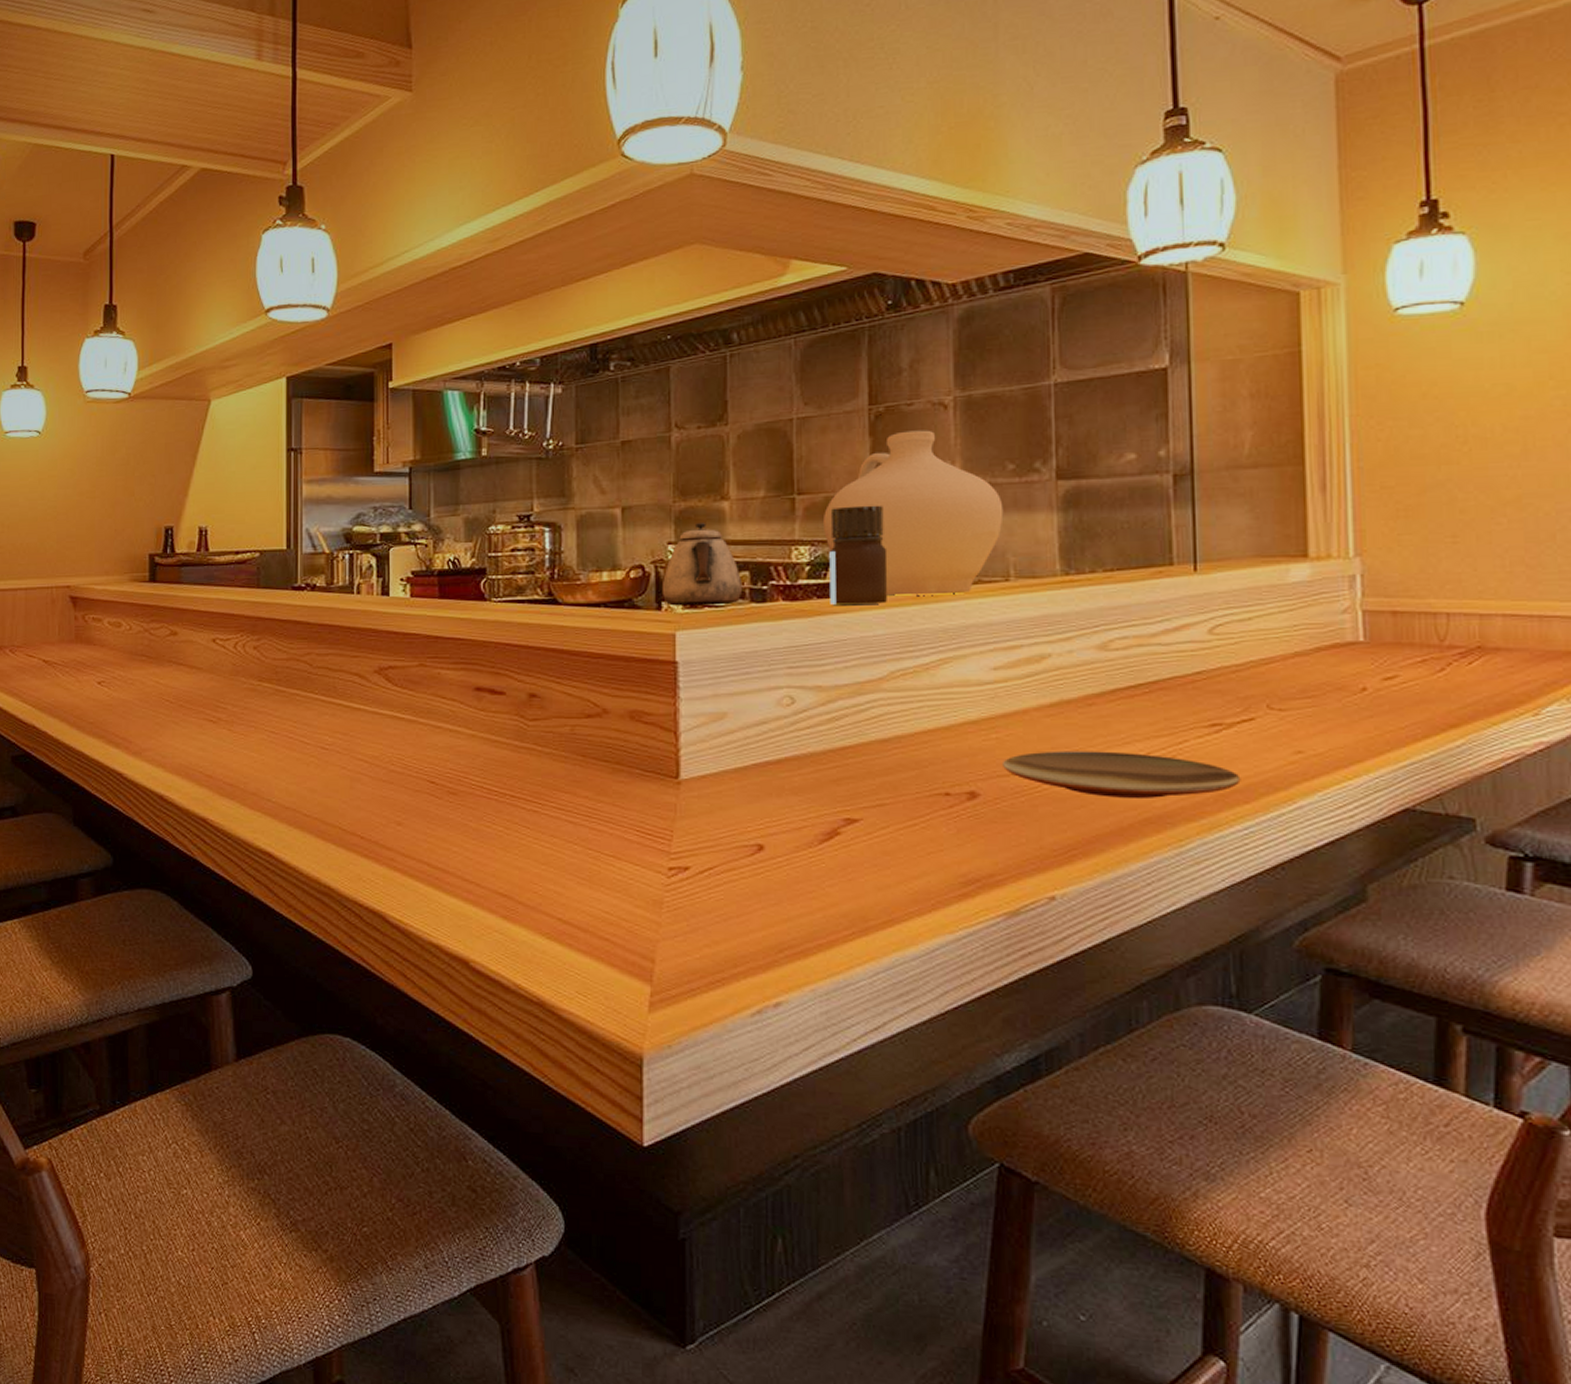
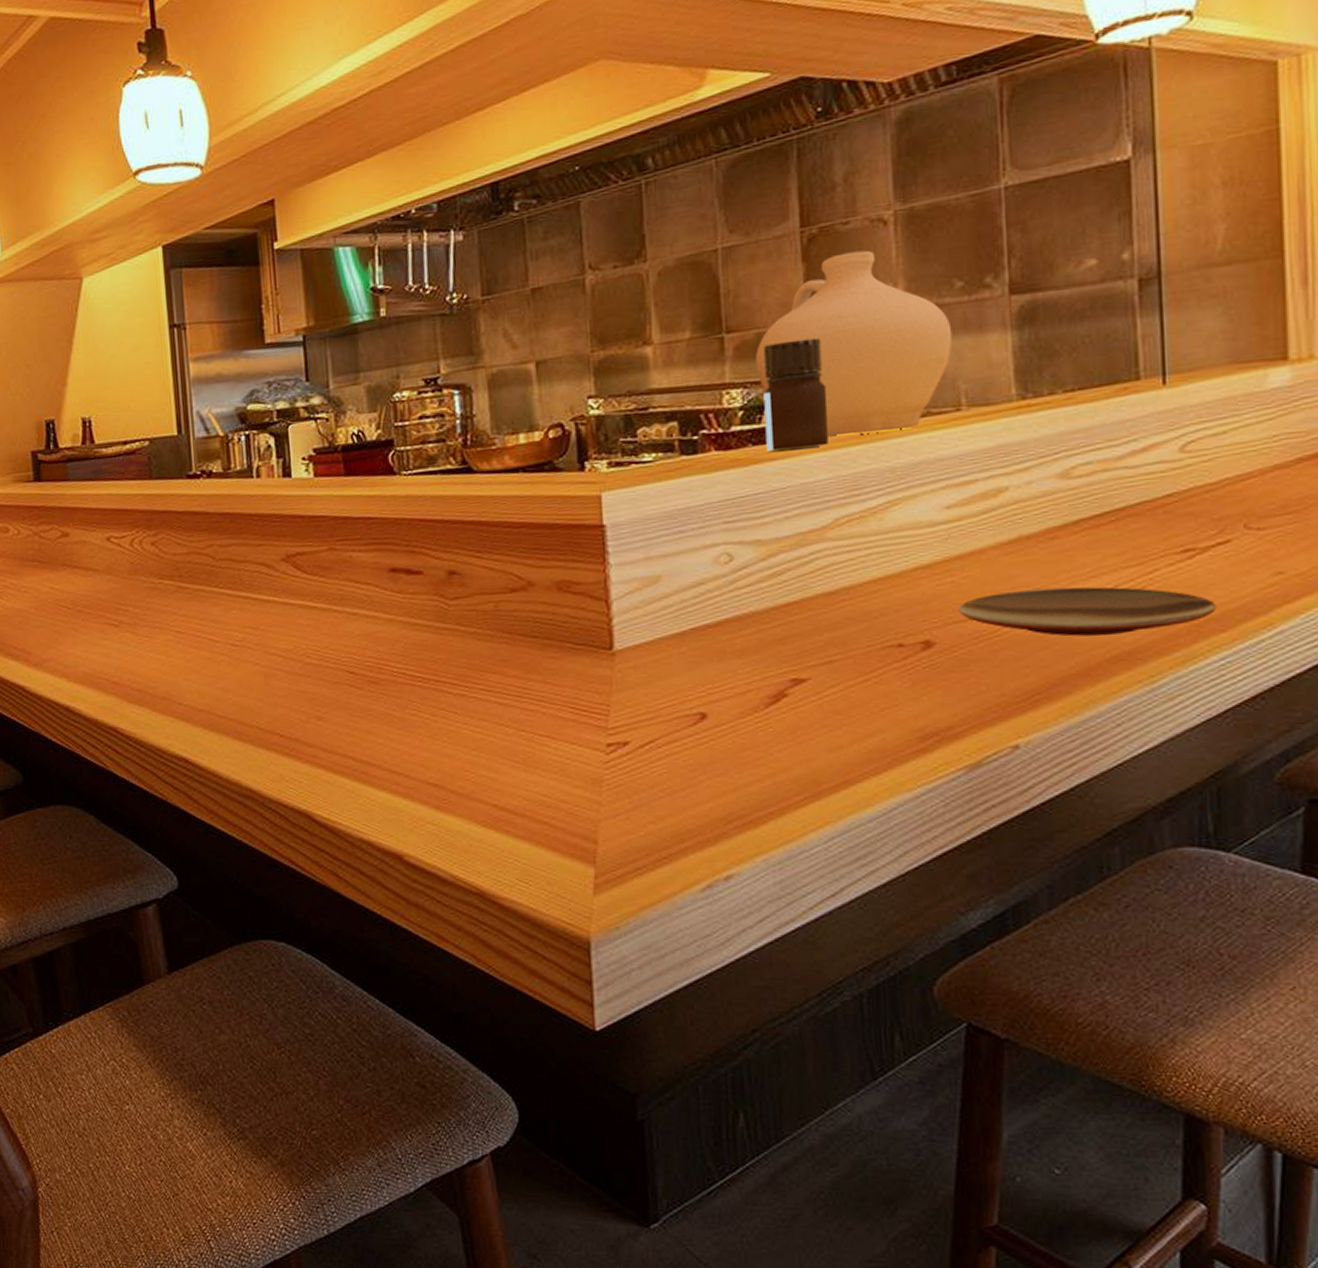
teapot: present [661,523,743,606] -> none [583,372,672,466]

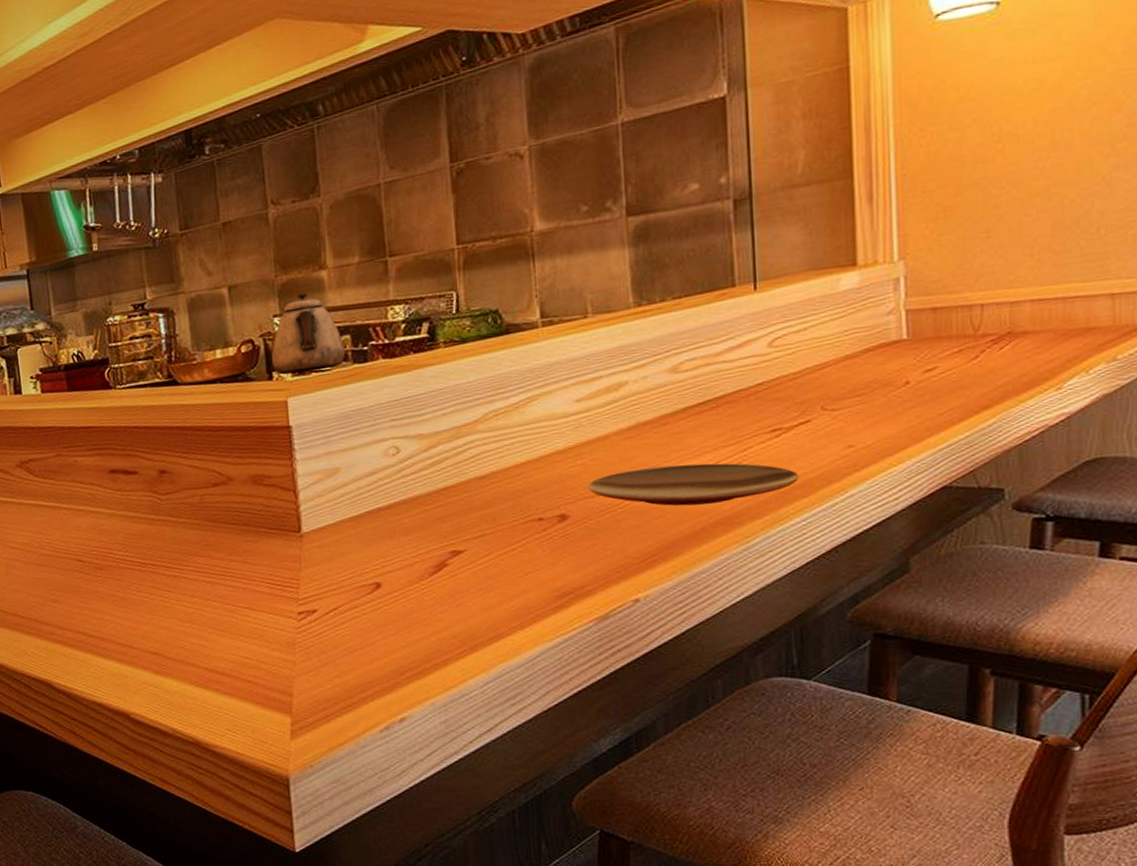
teapot: none [583,372,672,466] -> present [271,293,346,375]
ceramic jug: present [754,250,953,437] -> none [414,181,580,344]
bottle: present [763,337,828,451] -> none [420,258,477,358]

